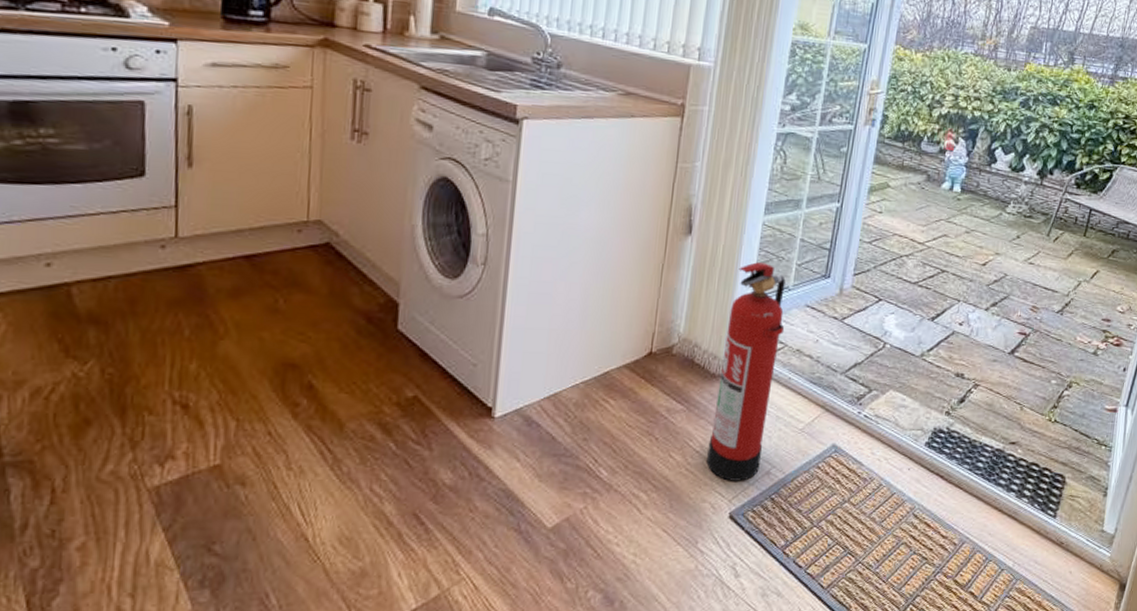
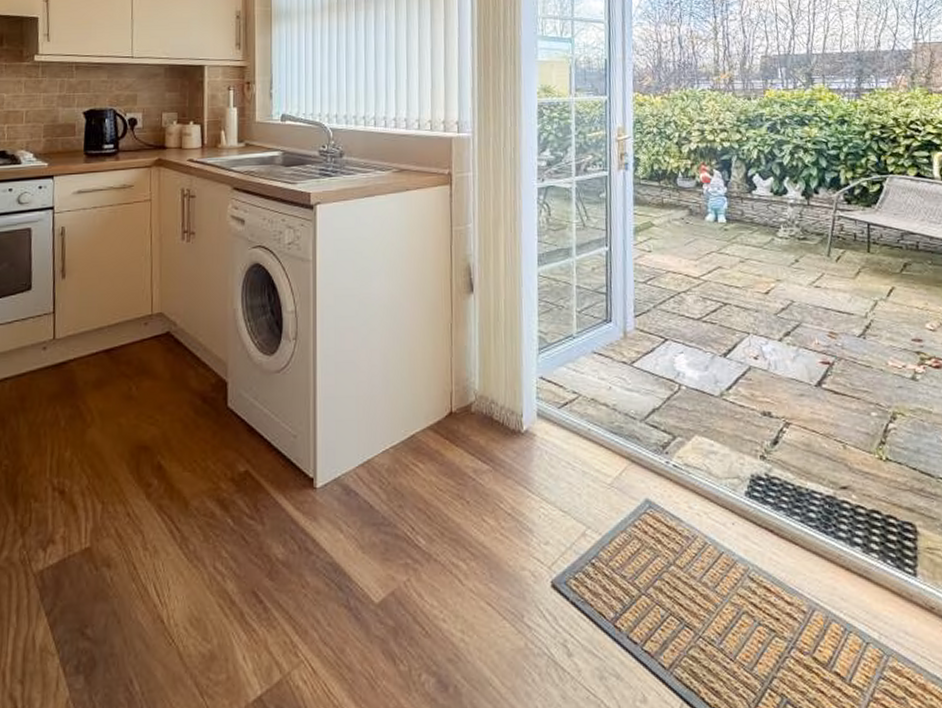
fire extinguisher: present [706,262,786,481] -> none [519,313,576,545]

